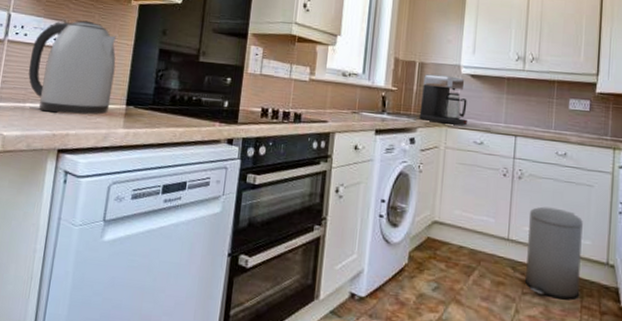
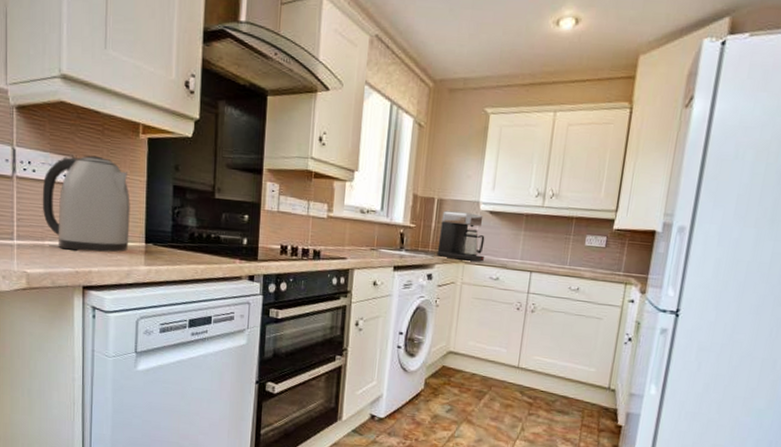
pedal bin: present [525,206,583,300] -> none [532,337,590,420]

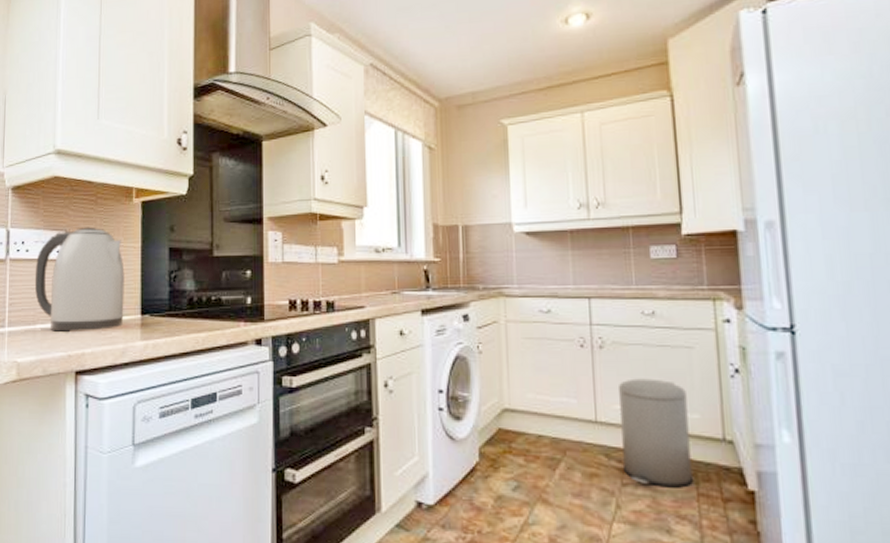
coffee maker: present [437,210,485,262] -> none [470,237,528,295]
pedal bin: none [532,337,590,420] -> present [617,378,693,488]

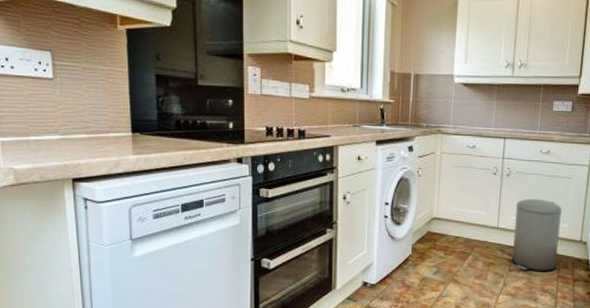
kettle: present [34,227,125,332] -> none [22,49,116,145]

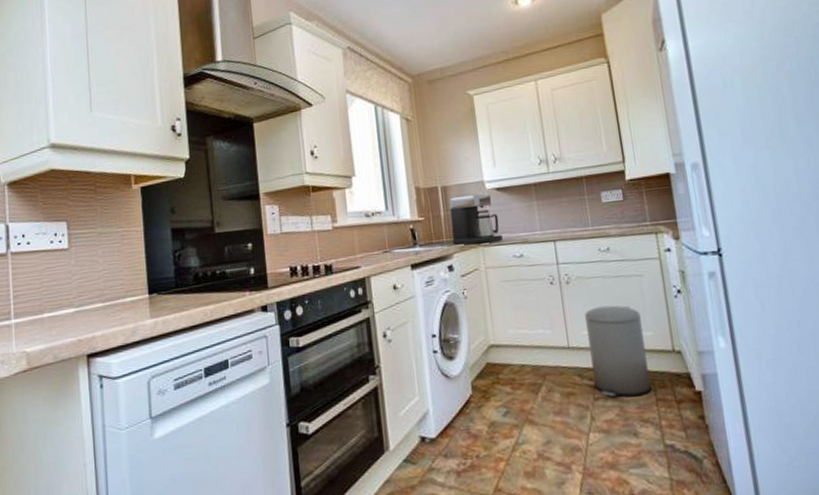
coffee maker: none [416,85,461,132] -> present [449,193,503,245]

